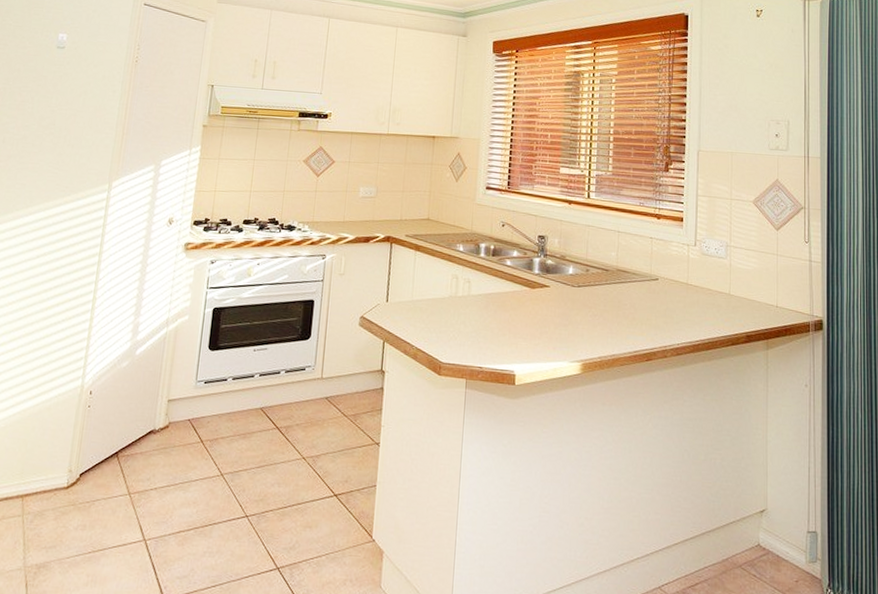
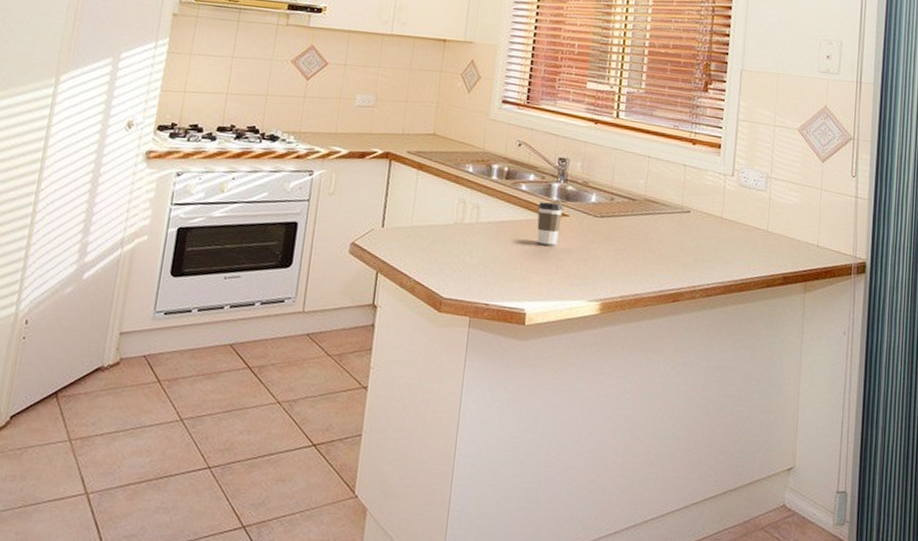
coffee cup: none [521,275,545,313] -> present [537,202,564,246]

